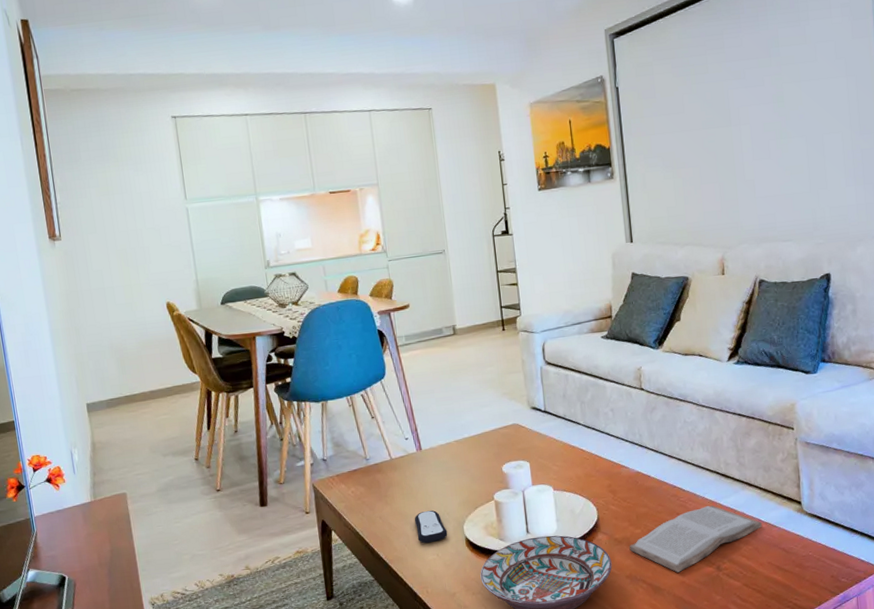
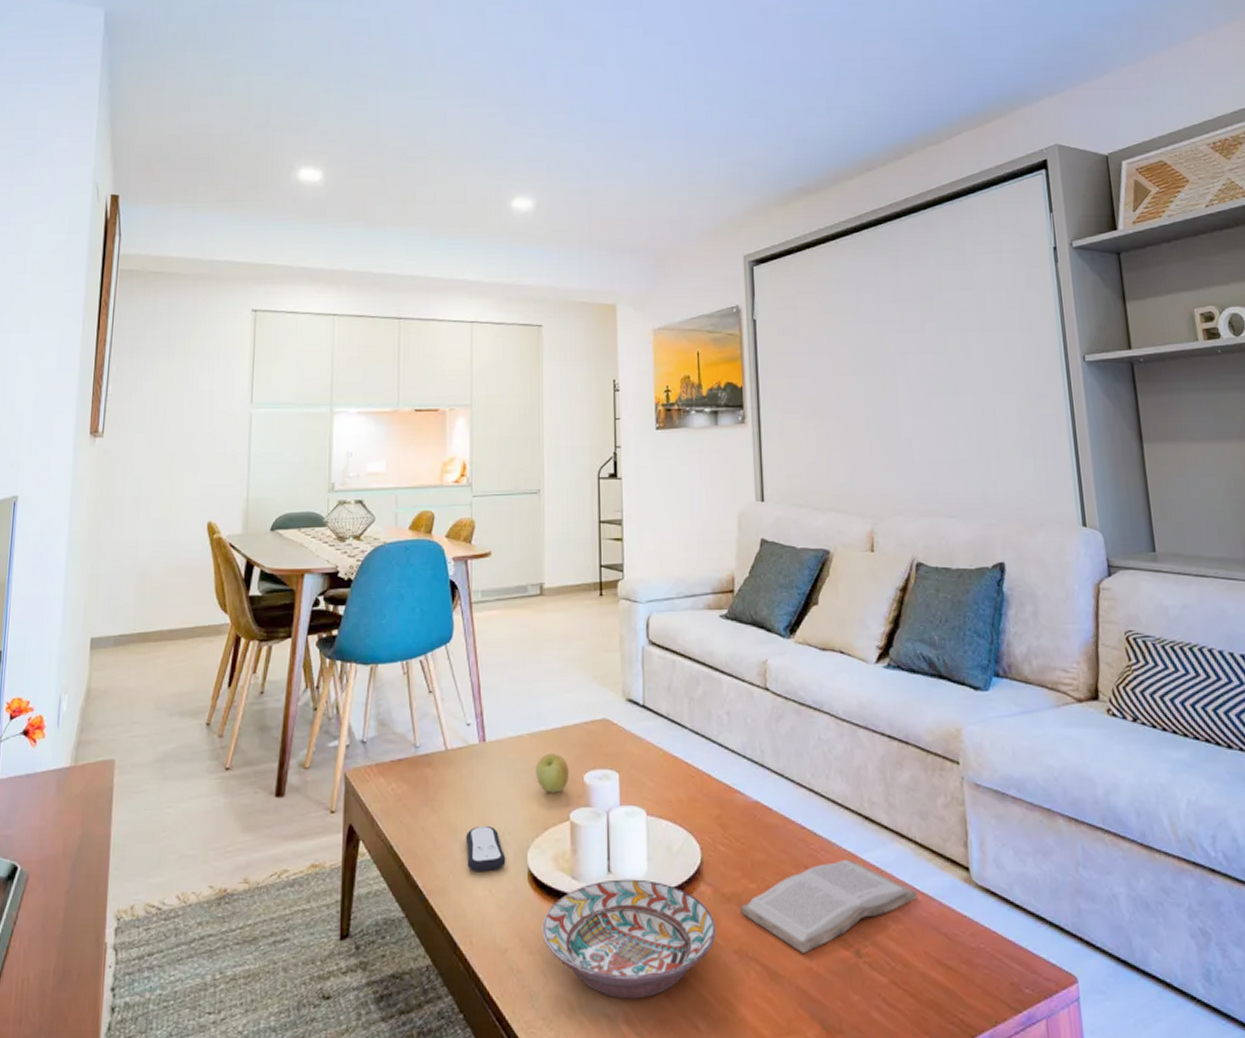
apple: none [463,453,491,482] -> present [535,752,570,793]

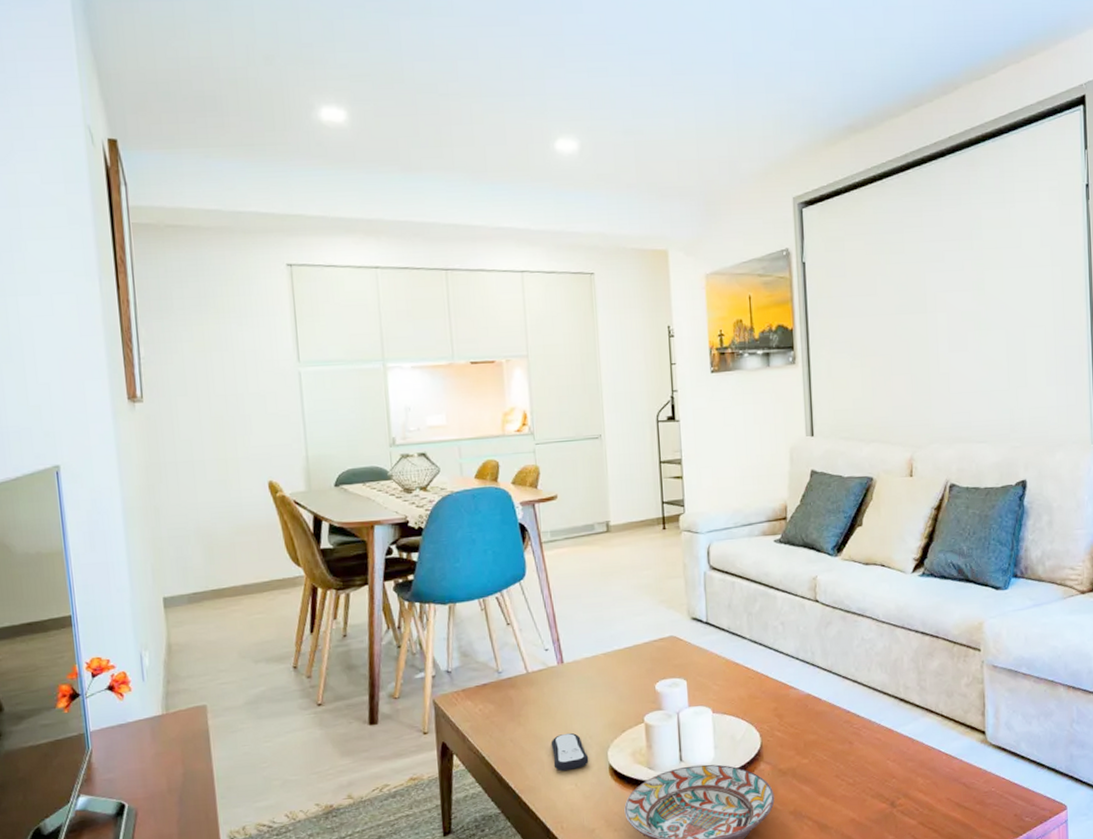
apple: present [535,752,570,793] -> none [610,668,642,702]
book: present [740,860,917,953] -> none [794,734,942,809]

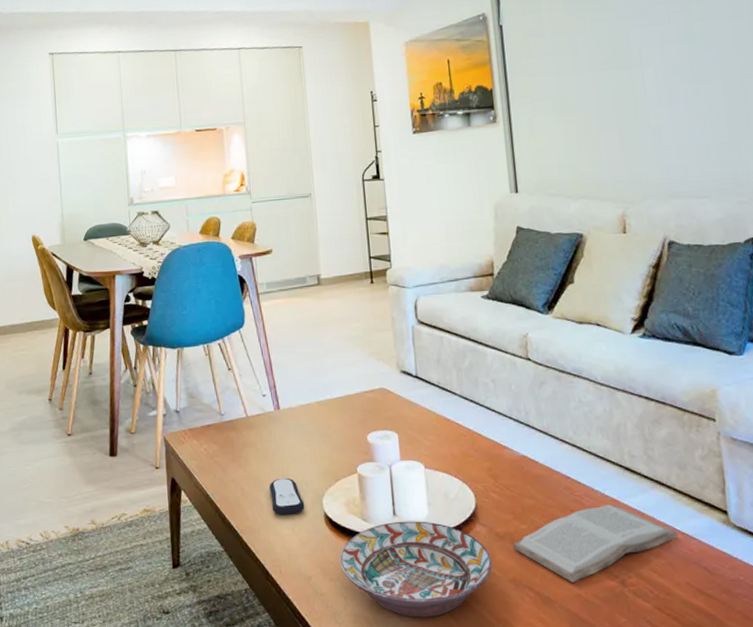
book: none [794,734,942,809] -> present [512,505,678,583]

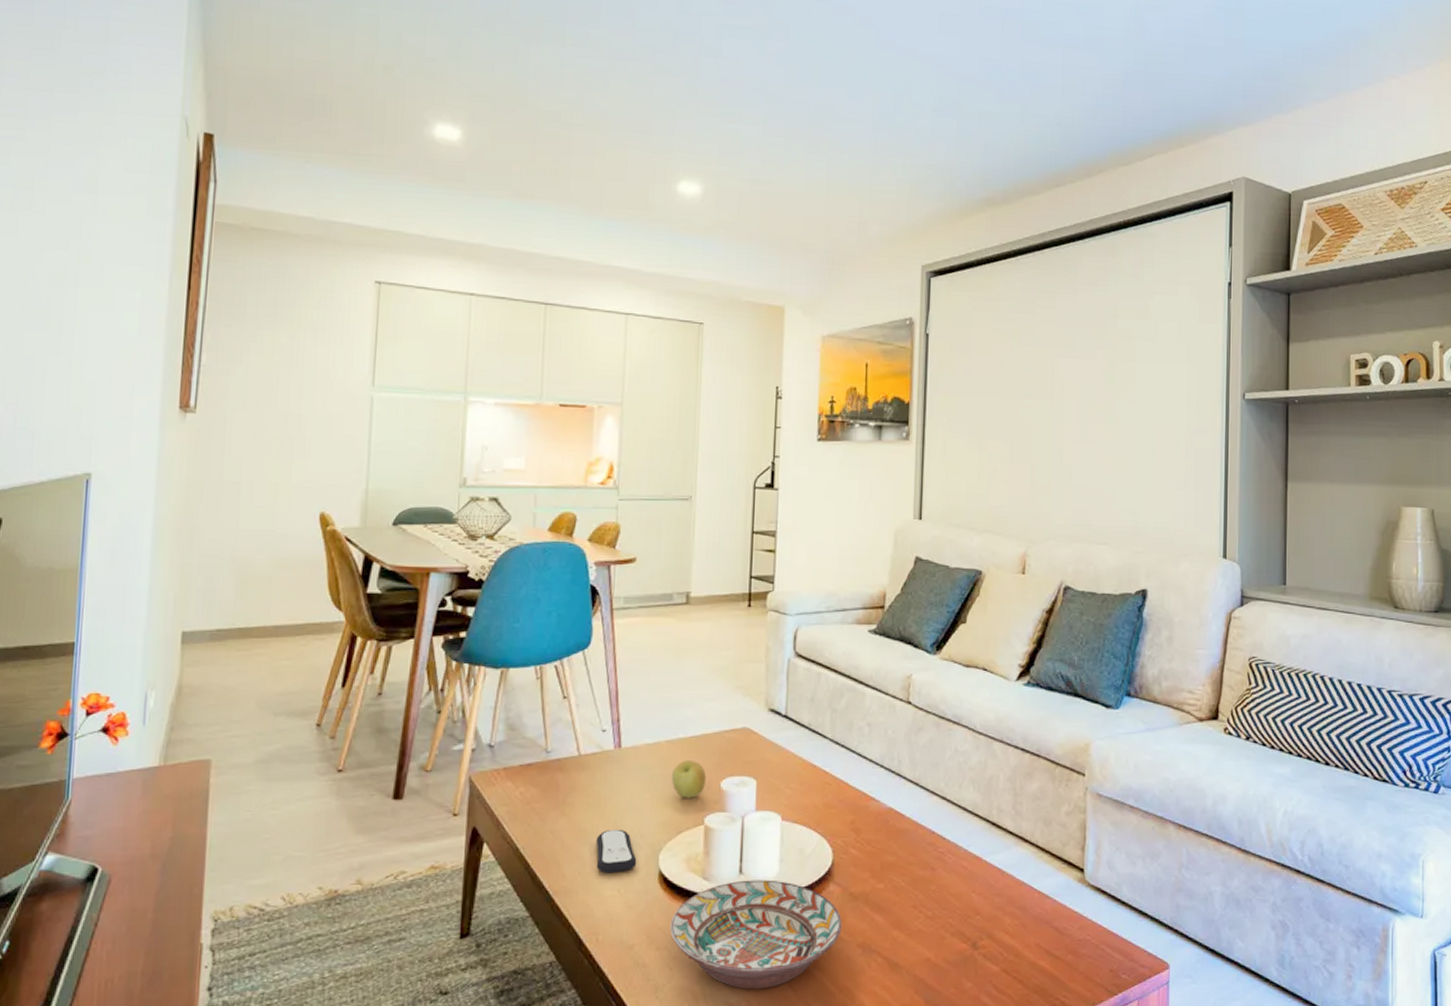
apple: none [324,417,355,451] -> present [671,759,707,798]
book: present [512,505,678,583] -> none [866,862,1034,946]

